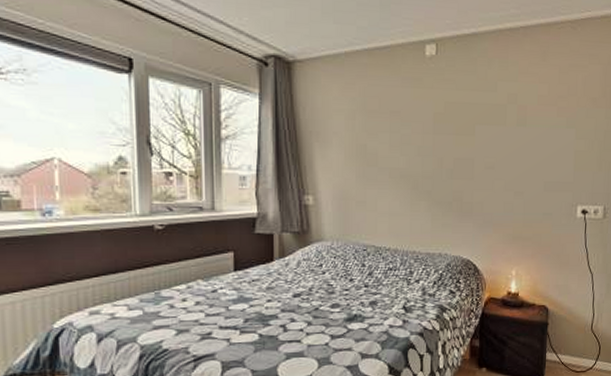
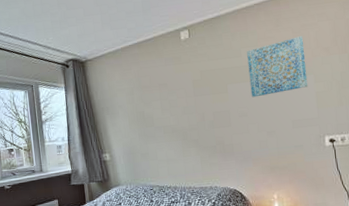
wall art: none [502,78,570,147] -> present [247,36,308,98]

